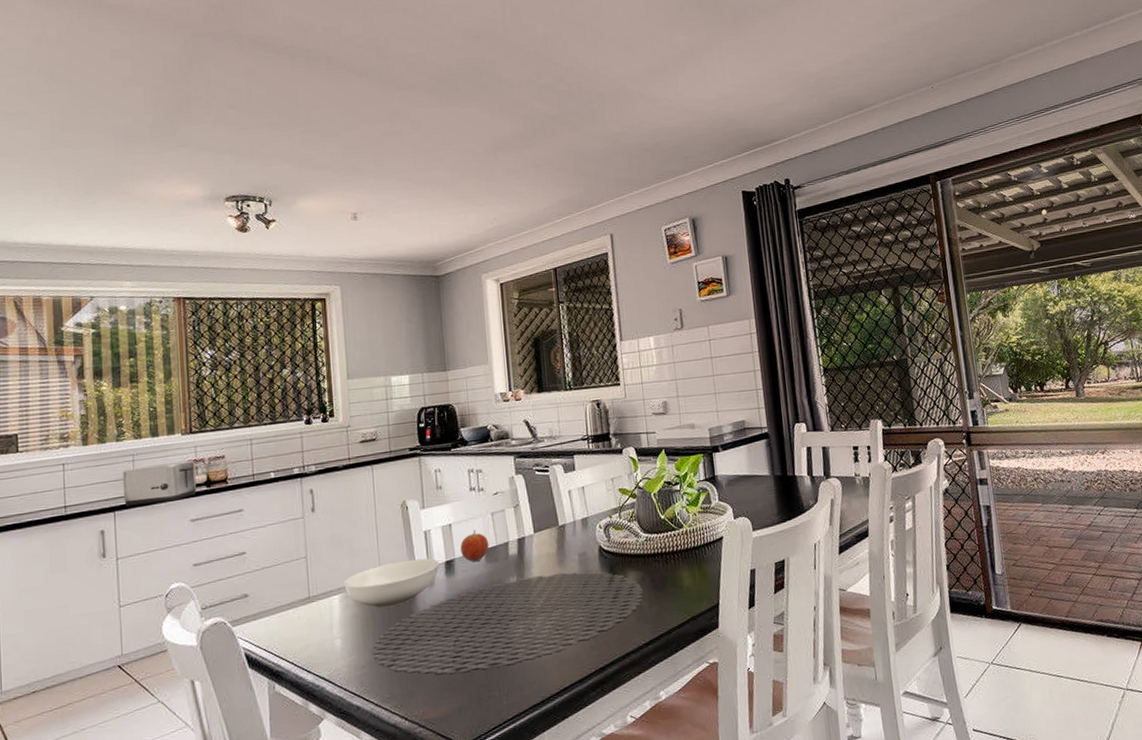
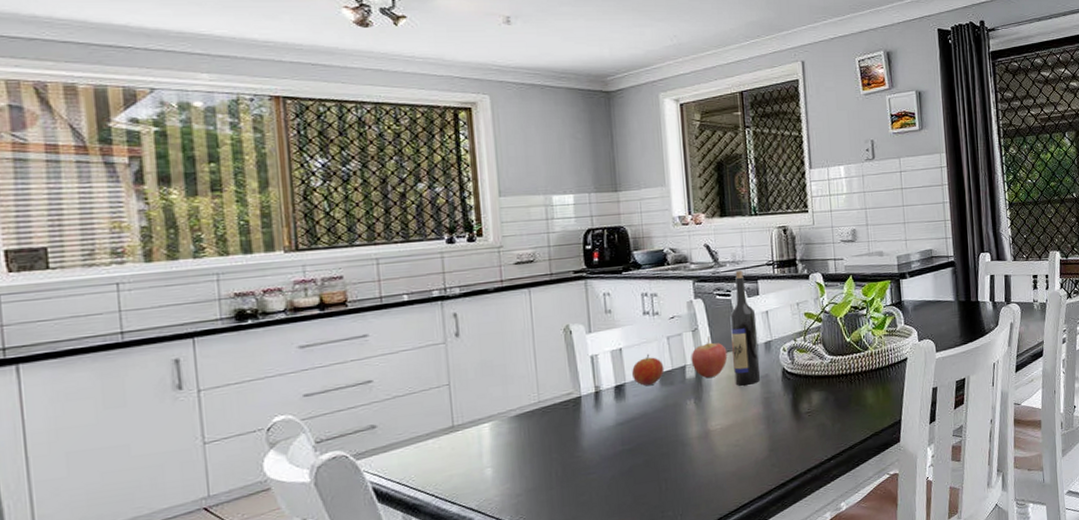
toaster: present [122,461,197,507] -> none [202,281,307,332]
bowl: present [343,558,440,609] -> none [494,383,608,436]
place mat: present [372,572,643,675] -> none [530,393,827,500]
fruit: none [513,512,547,556] -> present [691,336,728,379]
wine bottle: none [548,446,579,564] -> present [730,271,761,386]

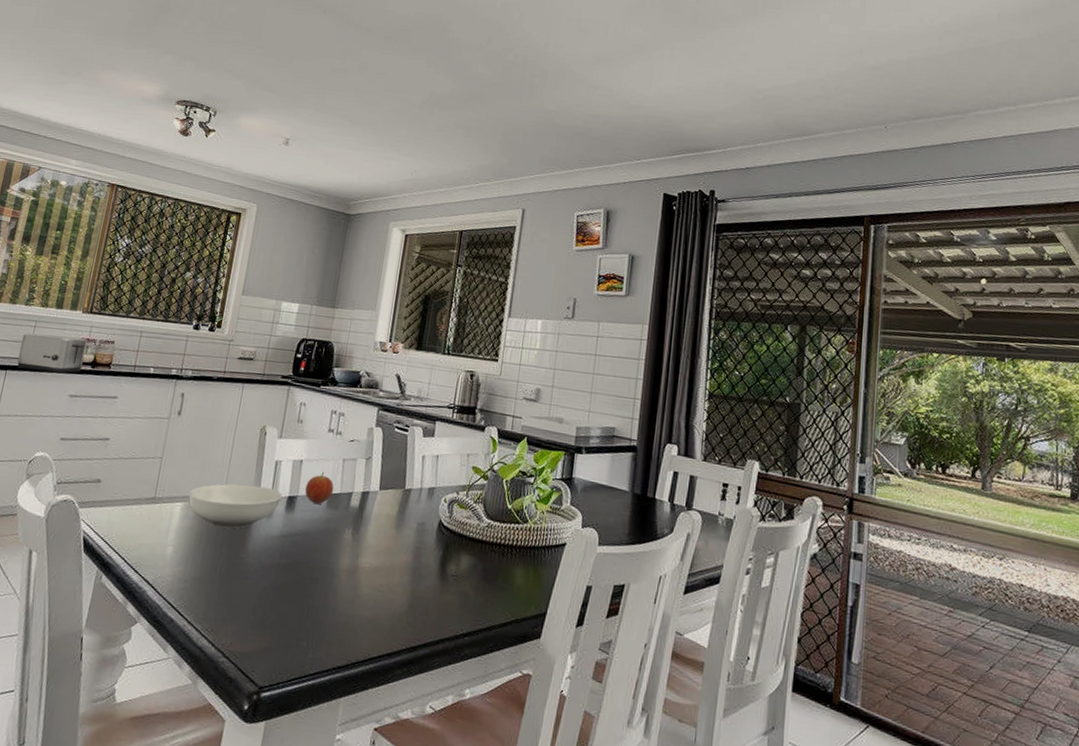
toaster: none [202,281,307,332] -> present [17,333,87,374]
bowl: none [494,383,608,436] -> present [188,483,283,529]
fruit: present [691,336,728,379] -> none [358,468,393,512]
wine bottle: present [730,271,761,386] -> none [392,407,427,529]

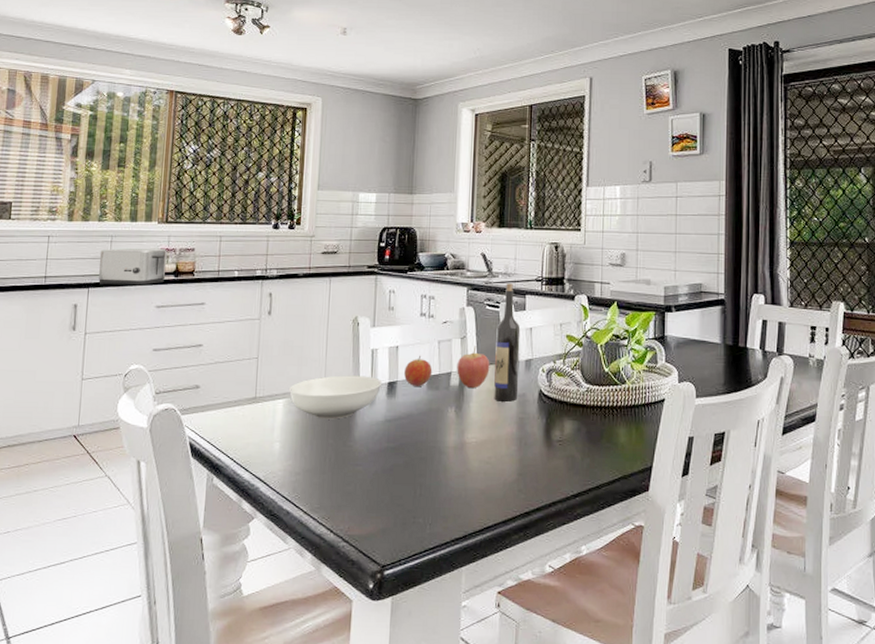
fruit: none [358,468,393,512] -> present [457,346,490,389]
wine bottle: none [392,407,427,529] -> present [494,283,521,402]

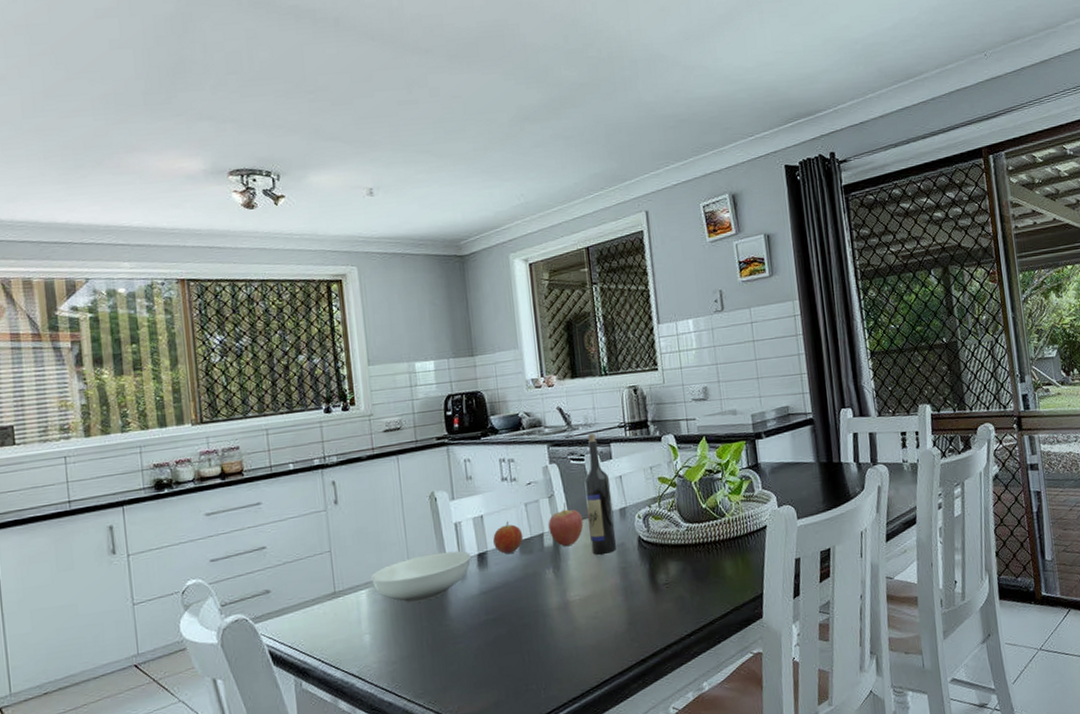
toaster: present [98,248,167,286] -> none [129,452,211,501]

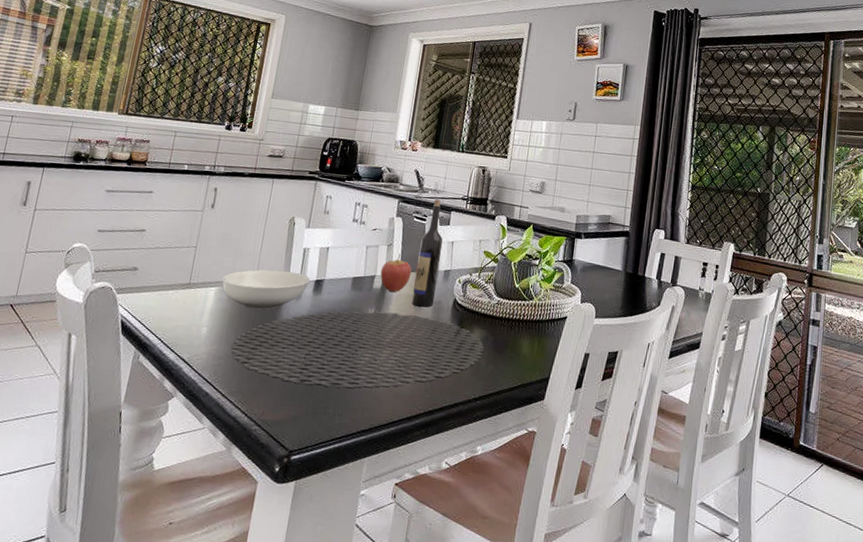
place mat: none [403,563,685,670] -> present [231,311,484,388]
fruit: present [493,521,524,554] -> none [331,257,358,287]

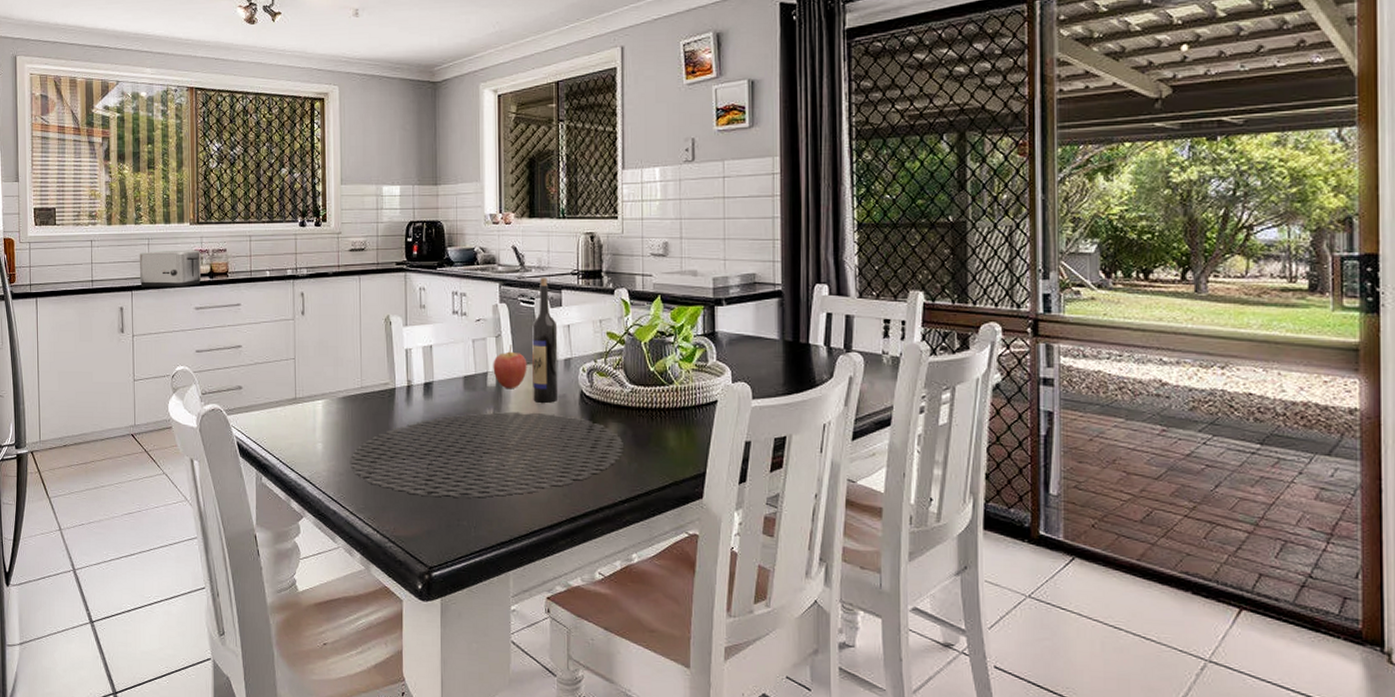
toaster: none [54,133,123,170] -> present [139,251,202,288]
bowl: present [221,269,311,310] -> none [326,376,418,421]

